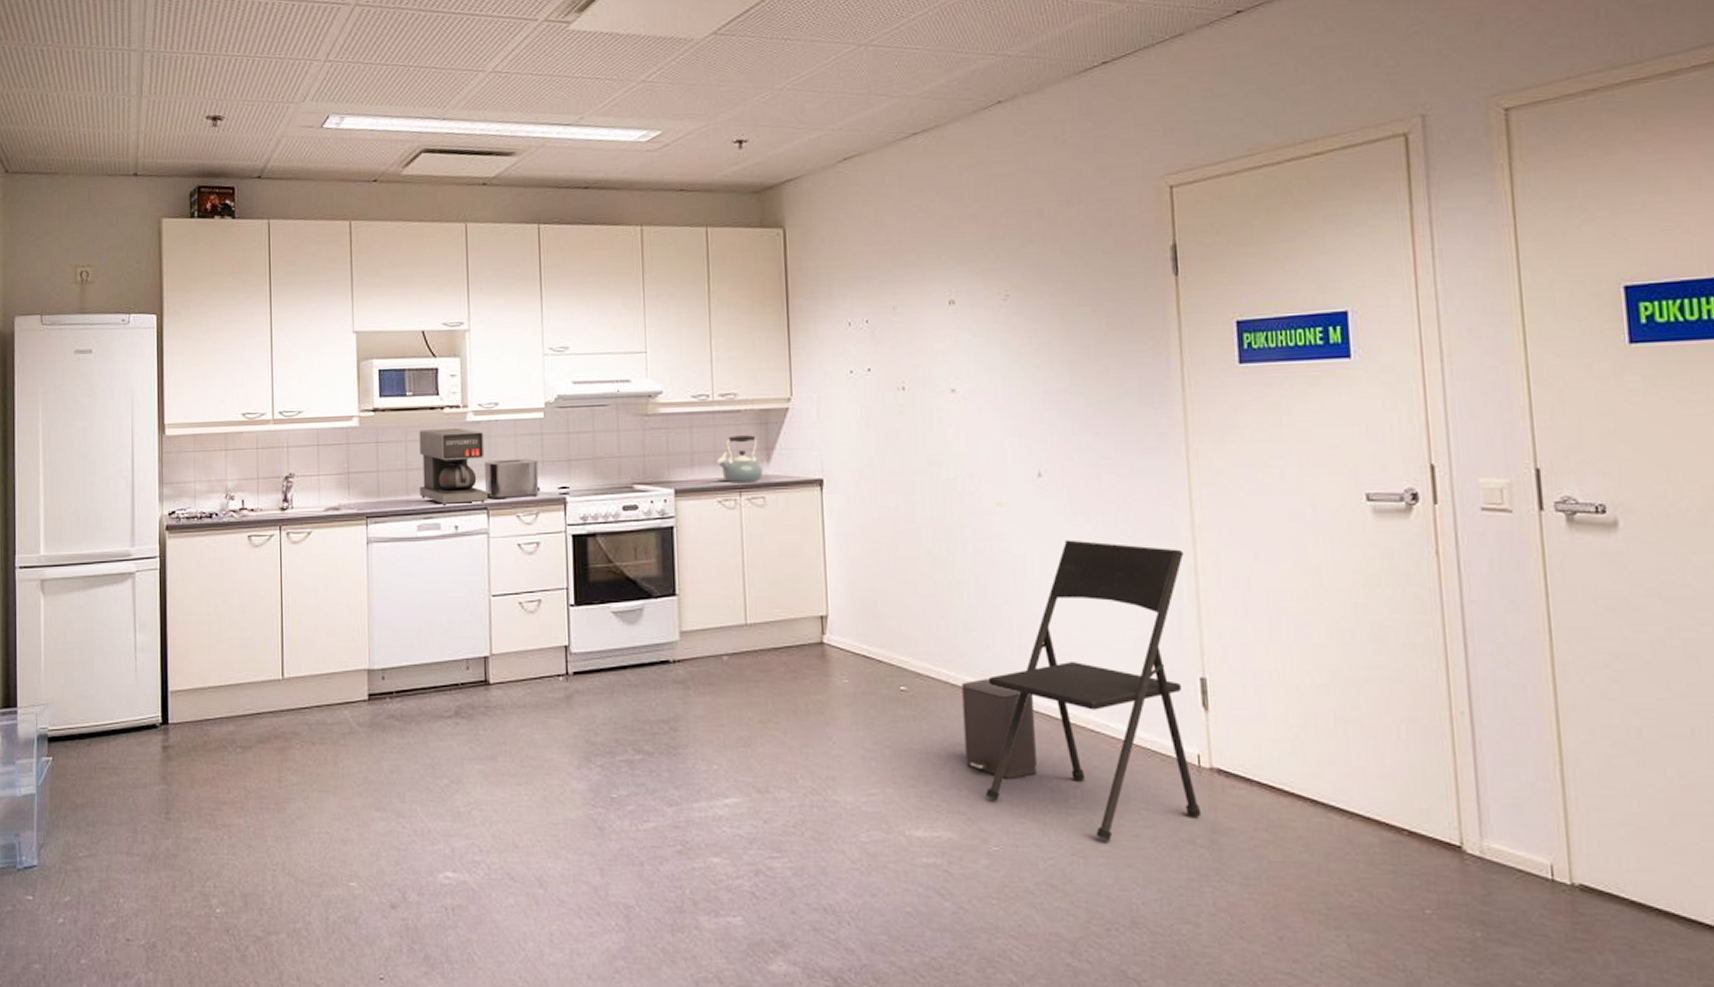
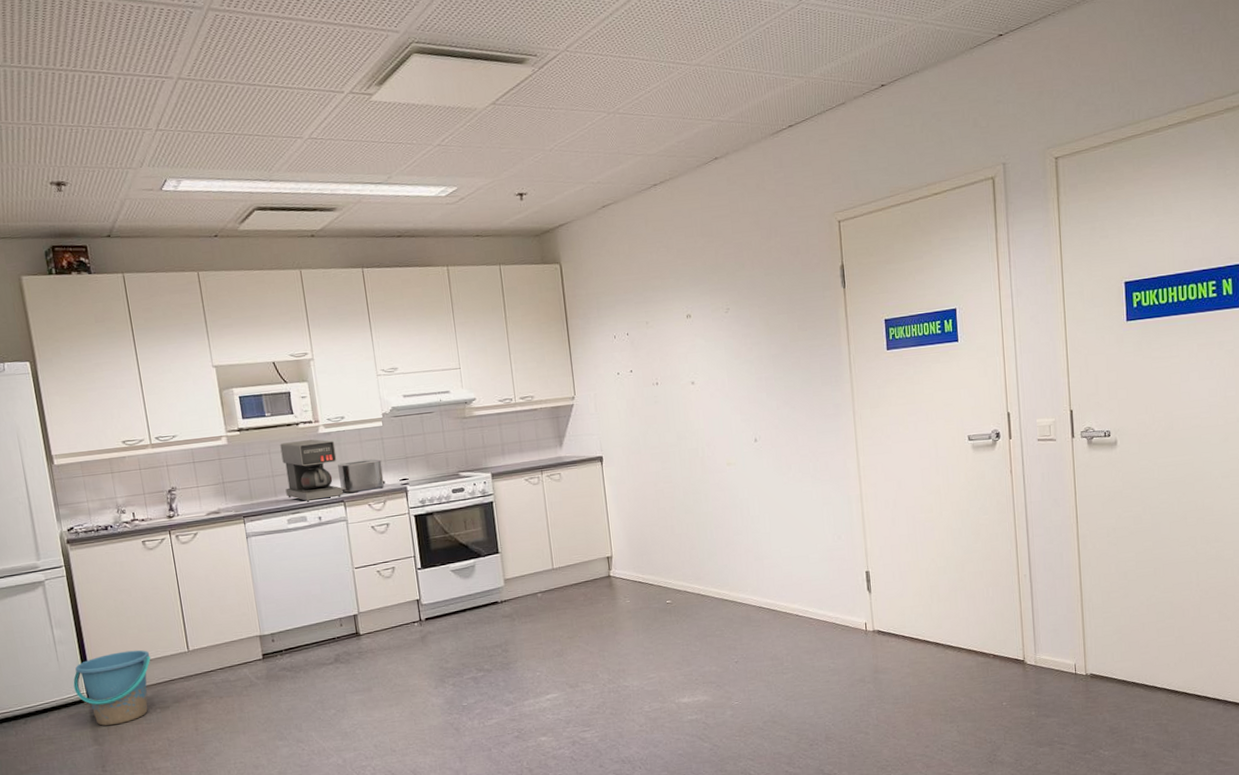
bucket: none [149,669,239,762] -> present [73,650,151,726]
kettle: present [717,435,764,485] -> none [522,427,558,465]
pedal bin: present [961,679,1037,779] -> none [708,588,762,655]
folding chair: present [986,540,1202,842] -> none [726,485,868,688]

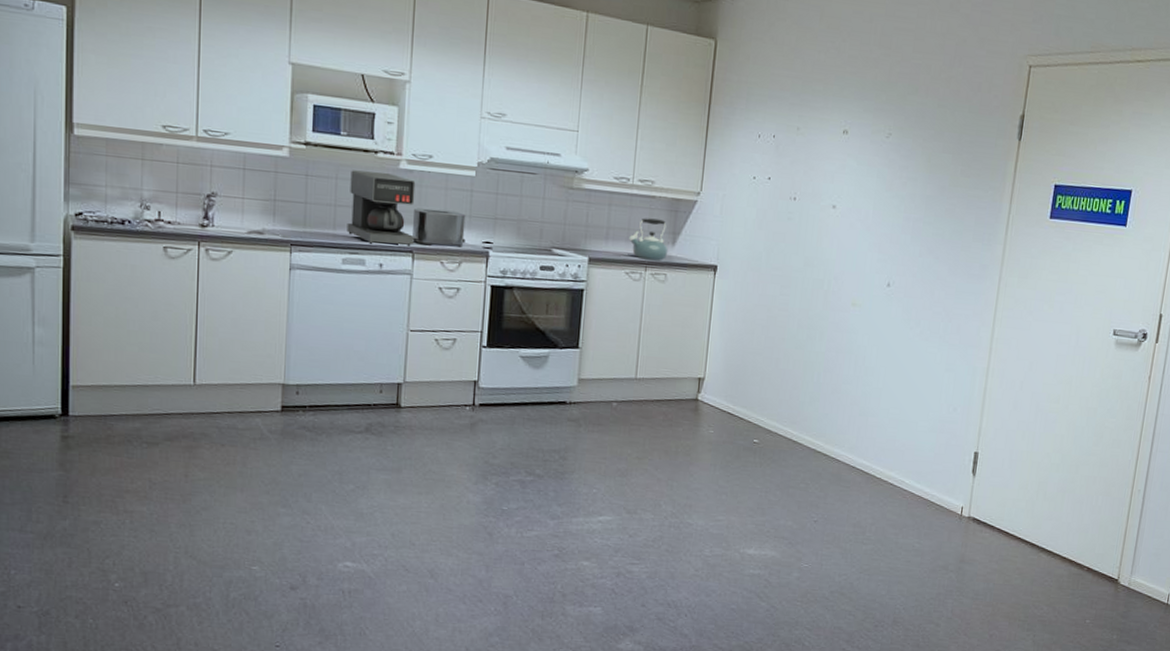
bucket: present [73,650,151,726] -> none [47,368,147,453]
kettle: none [522,427,558,465] -> present [629,218,669,261]

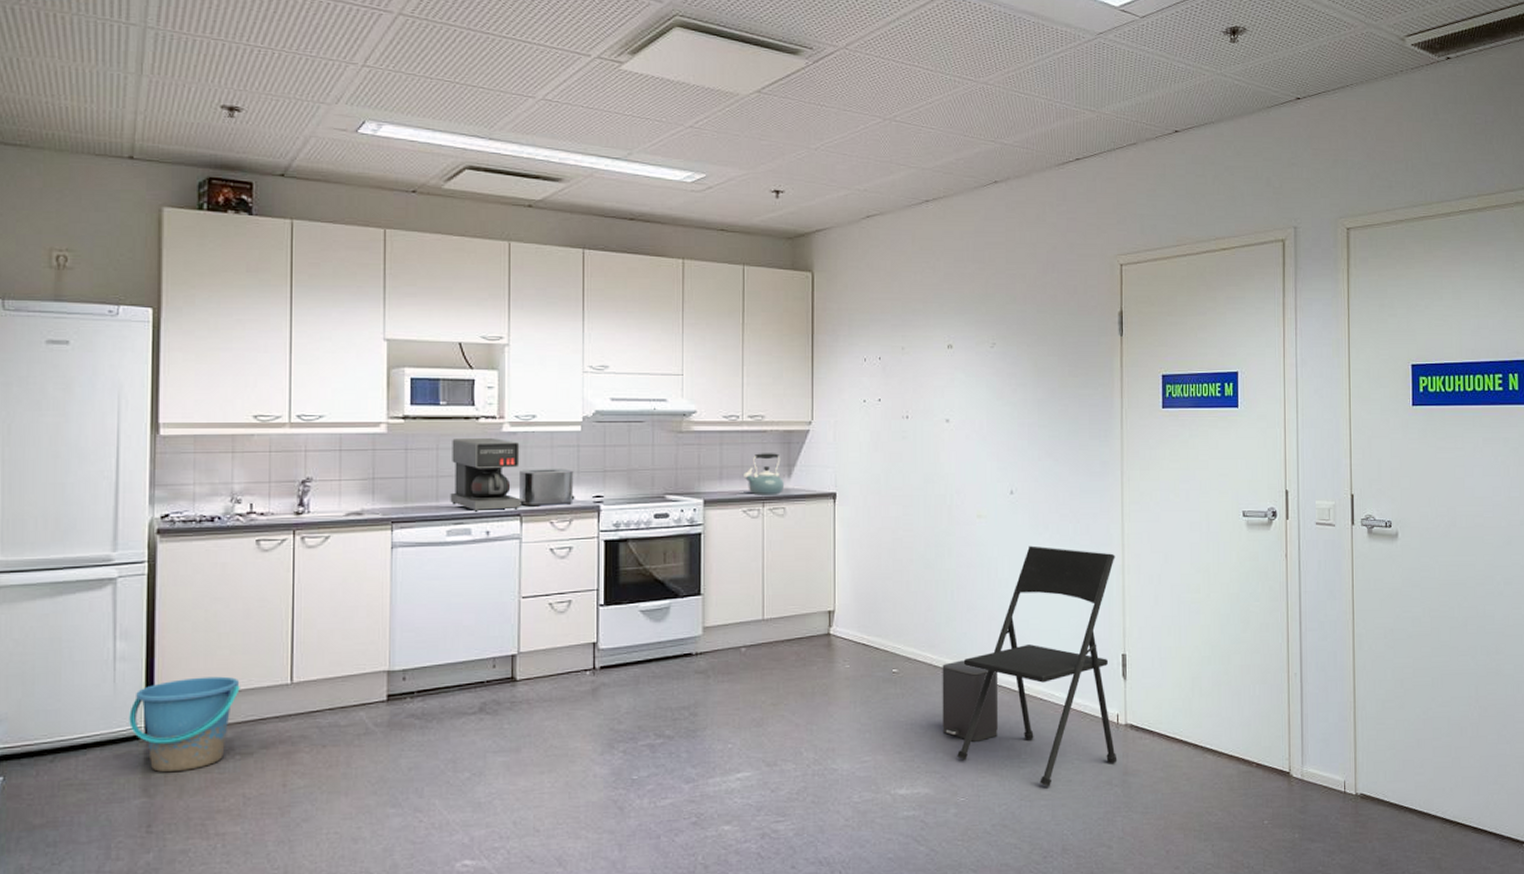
bucket: none [47,368,147,453] -> present [129,676,240,773]
pedal bin: none [794,439,854,516] -> present [942,660,999,742]
folding chair: none [805,338,982,565] -> present [957,545,1118,787]

